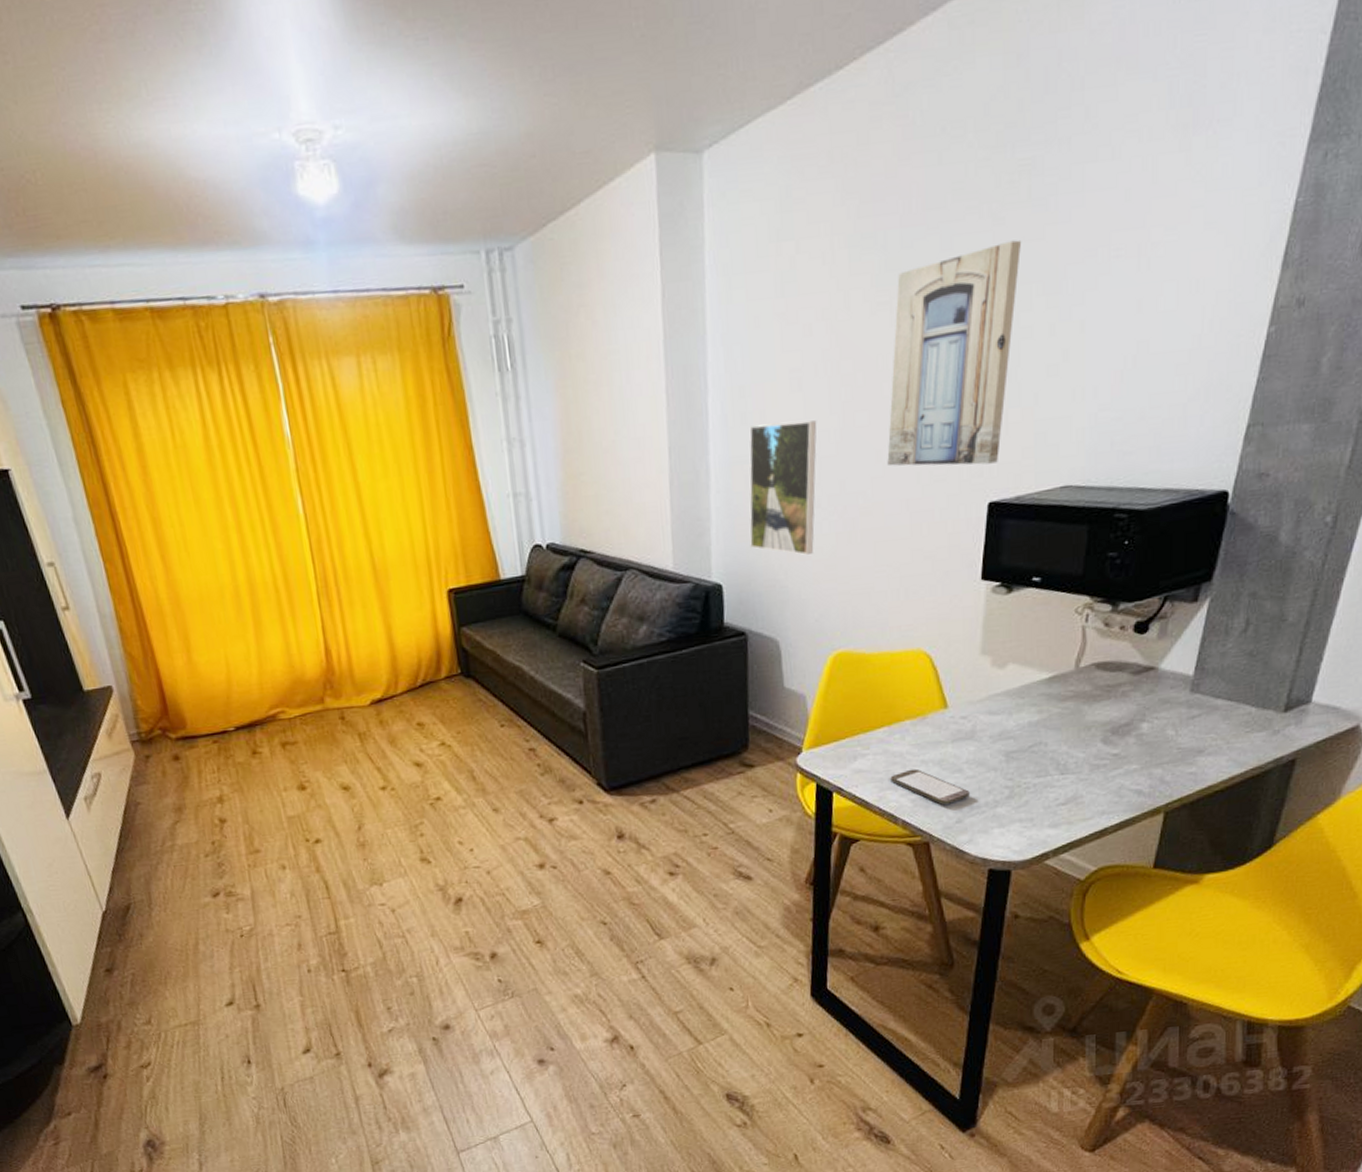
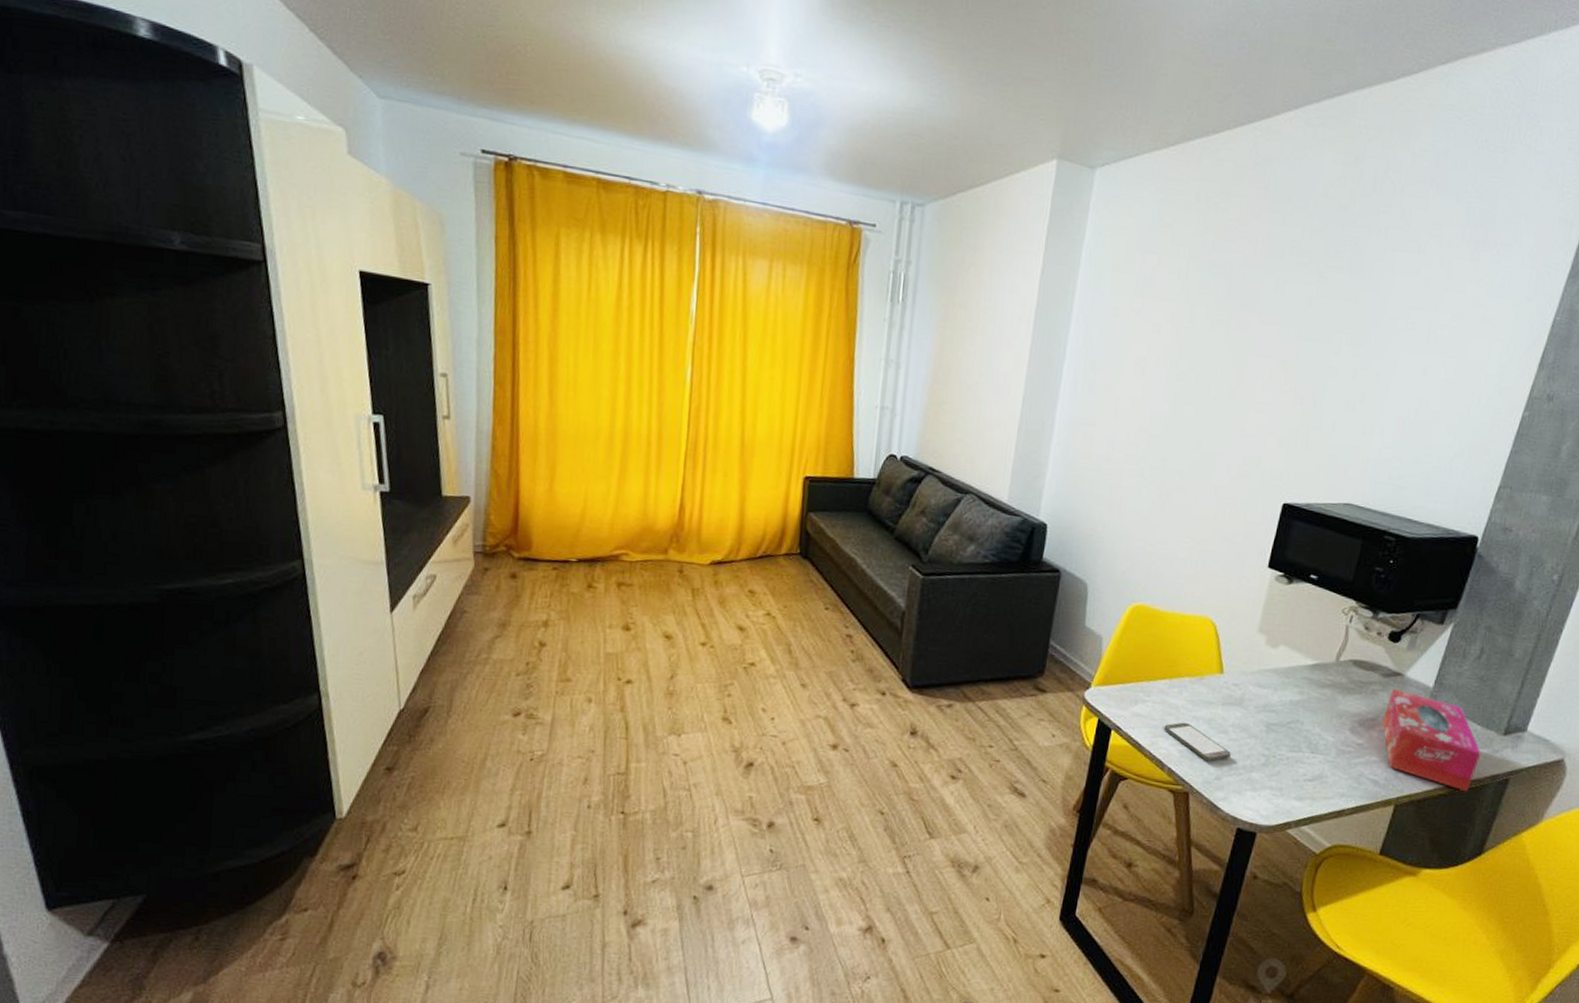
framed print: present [749,420,817,555] -> none [1077,395,1152,514]
wall art: present [887,239,1022,466] -> none [1204,296,1340,472]
tissue box: none [1138,685,1260,784] -> present [1382,688,1481,792]

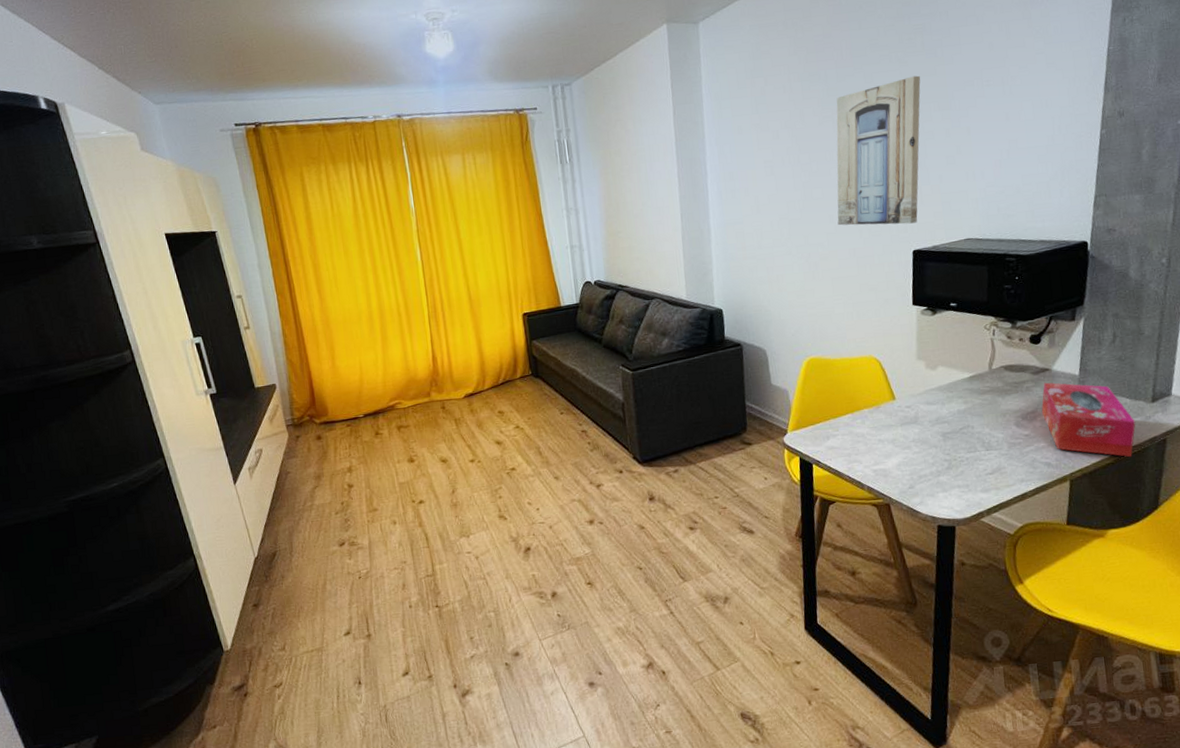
smartphone: present [1164,722,1231,761] -> none [856,446,918,474]
wall art: none [1204,296,1340,472] -> present [836,75,921,226]

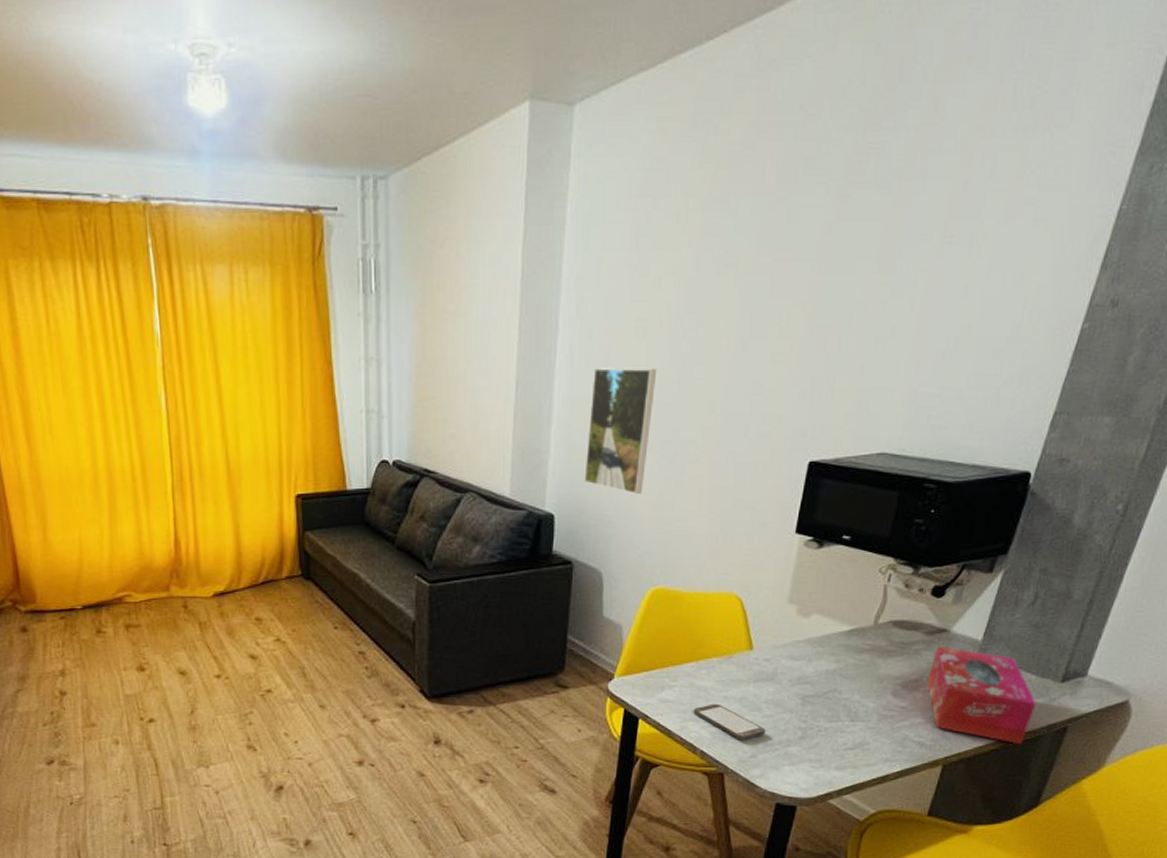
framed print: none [737,195,788,288] -> present [584,368,657,494]
wall art: present [836,75,921,226] -> none [719,218,864,425]
smartphone: none [856,446,918,474] -> present [693,703,766,739]

